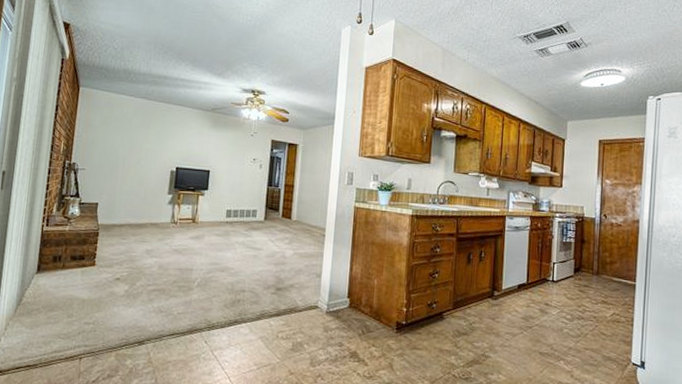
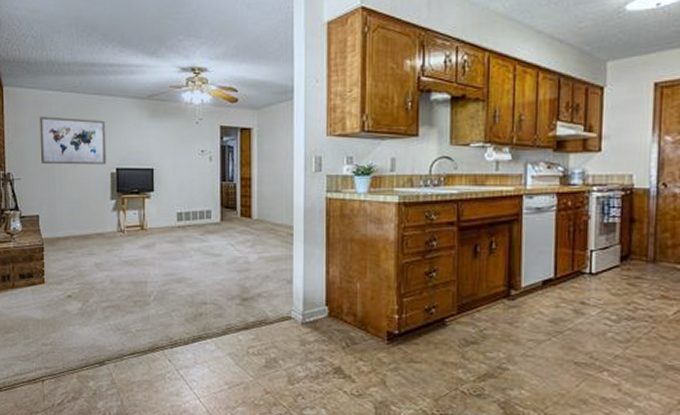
wall art: none [106,116,172,163] -> present [39,116,107,165]

